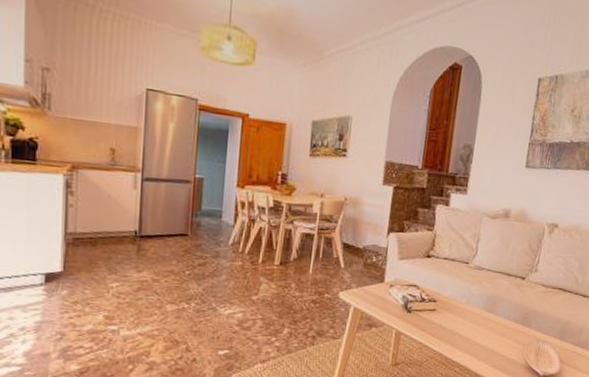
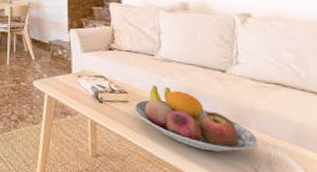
fruit bowl: none [440,293,534,350] -> present [135,85,259,152]

